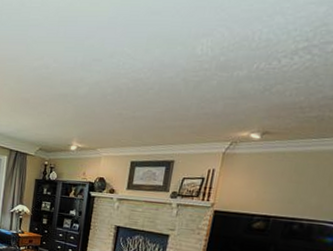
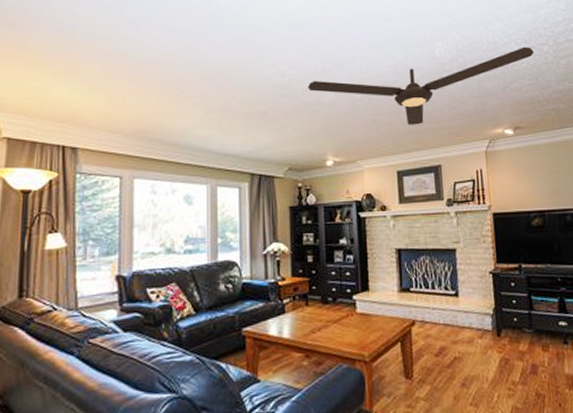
ceiling fan: none [66,45,314,121] -> present [308,47,534,125]

